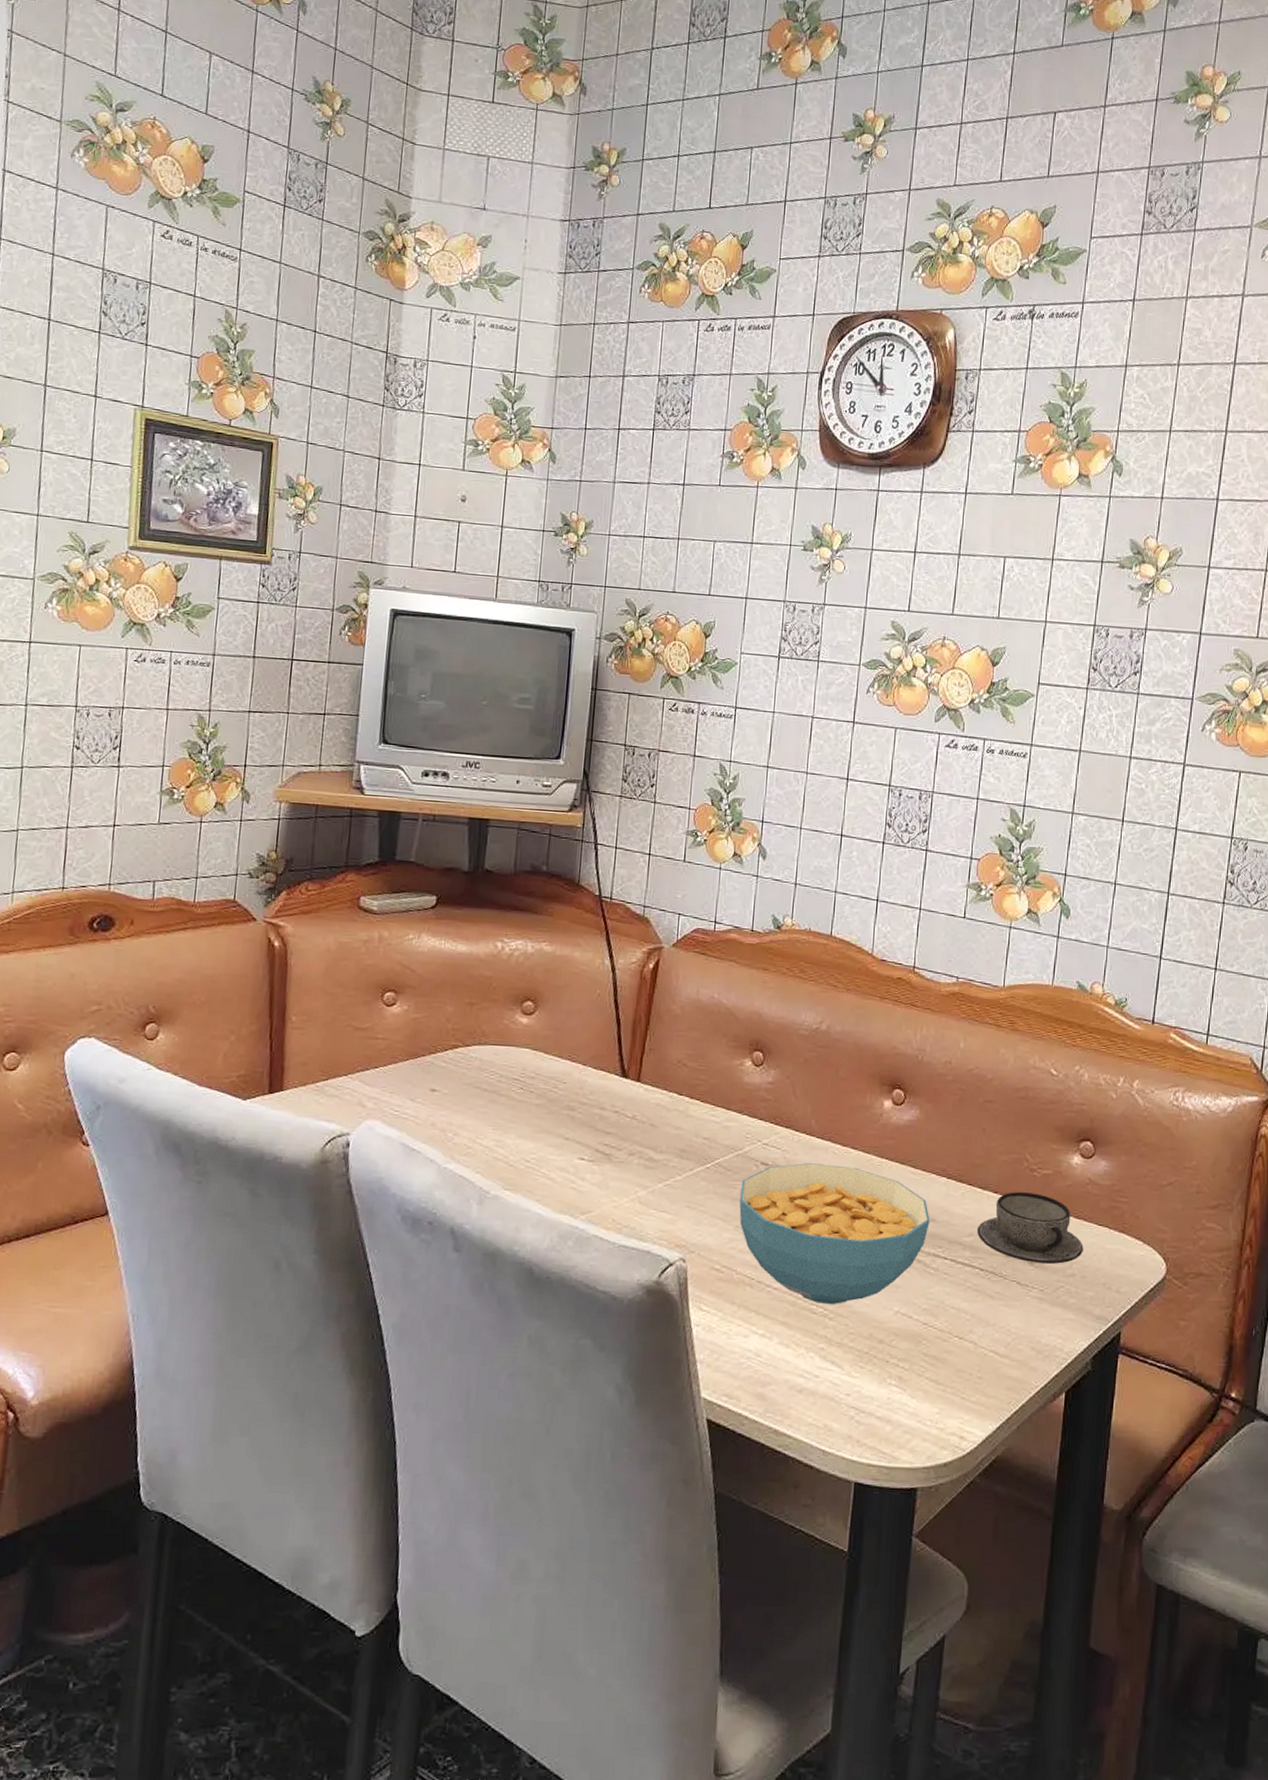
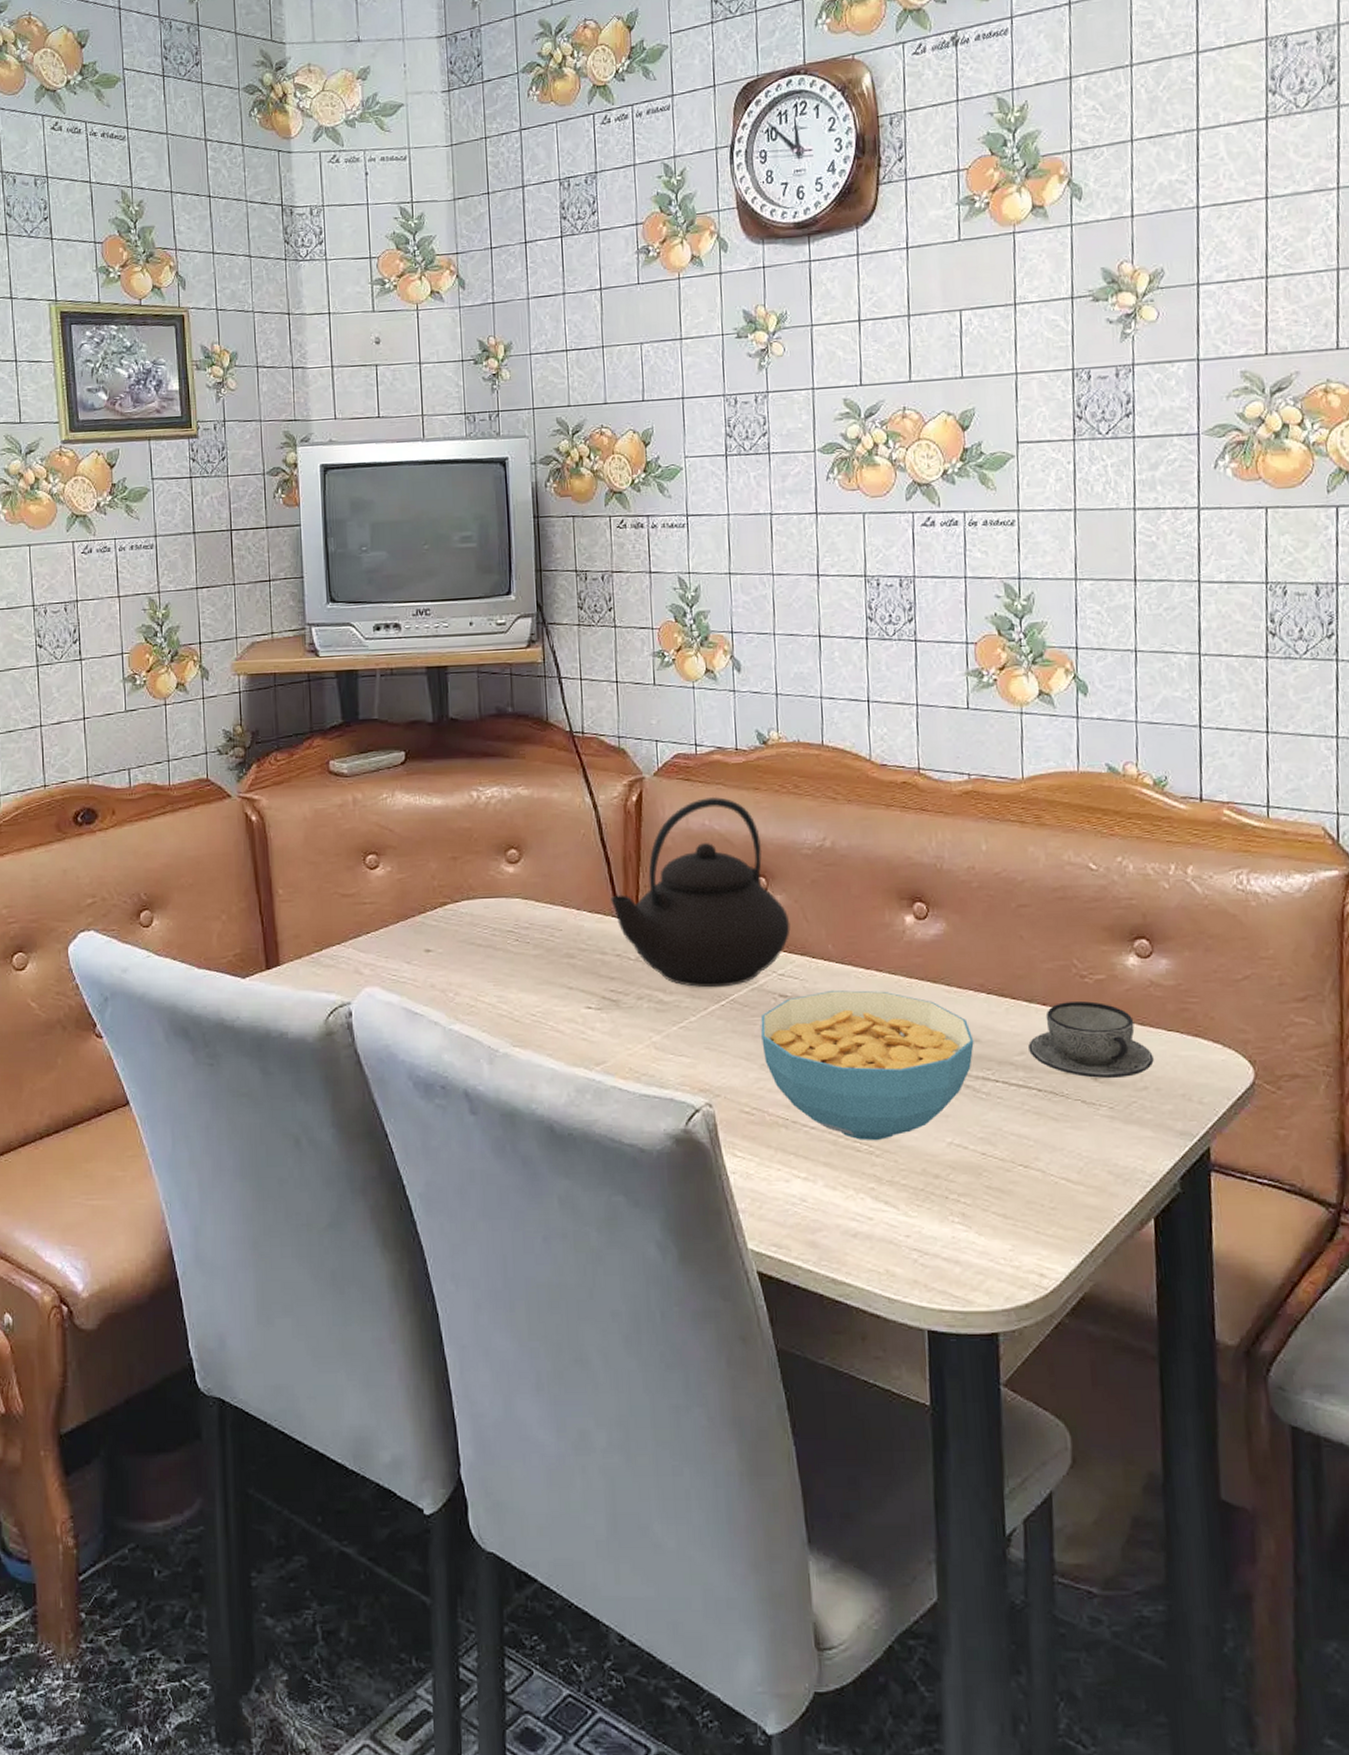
teapot: none [616,972,780,1151] -> present [611,796,791,988]

